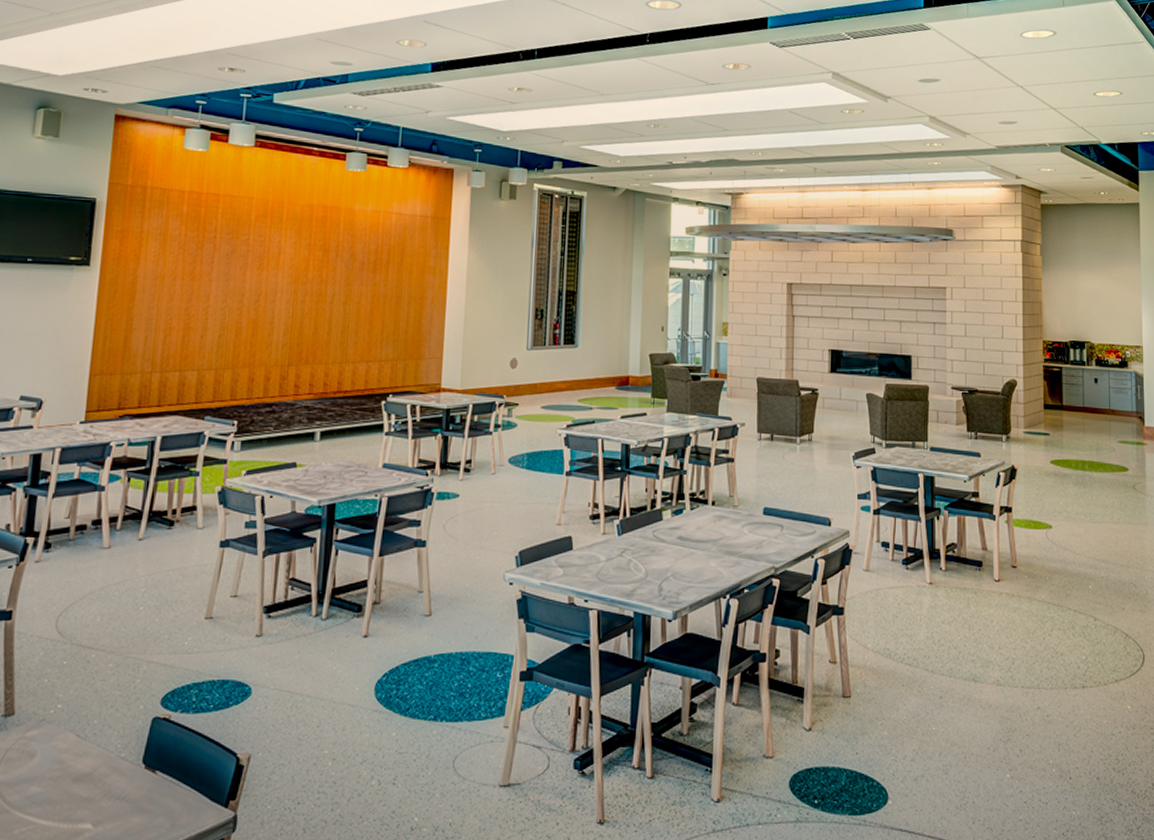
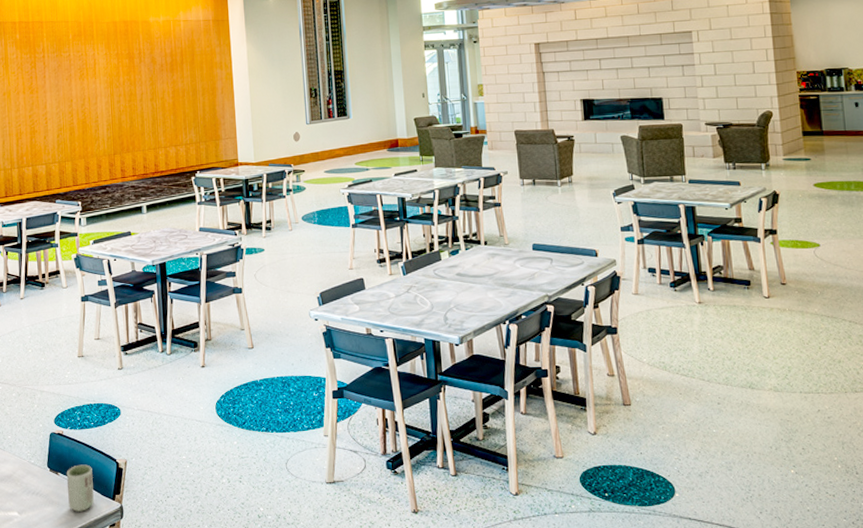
cup: none [164,760,203,823] -> present [66,464,94,512]

